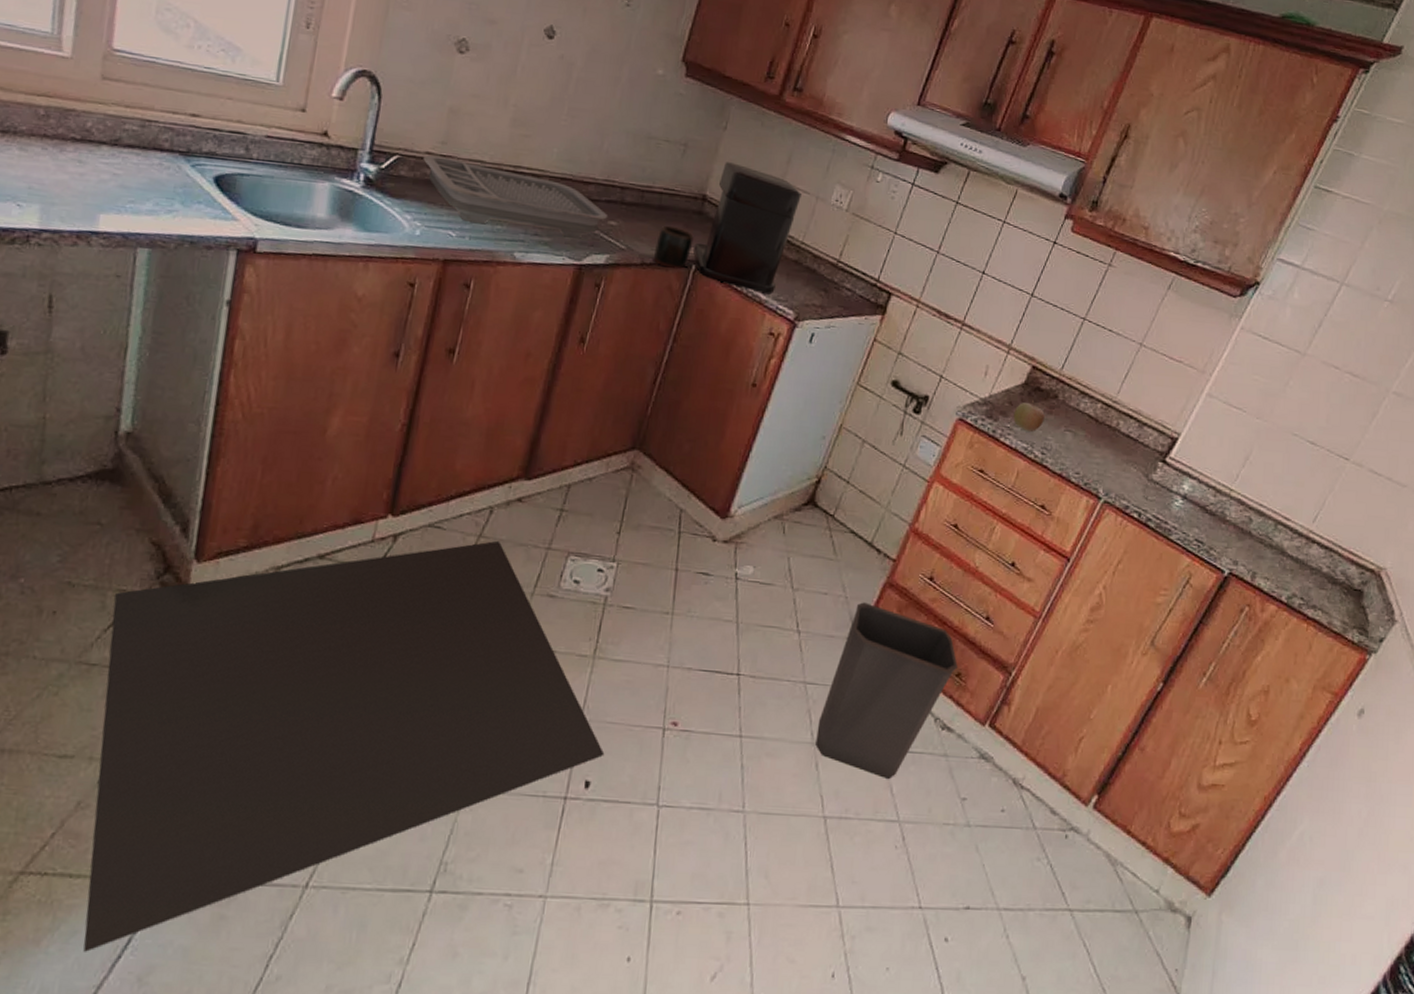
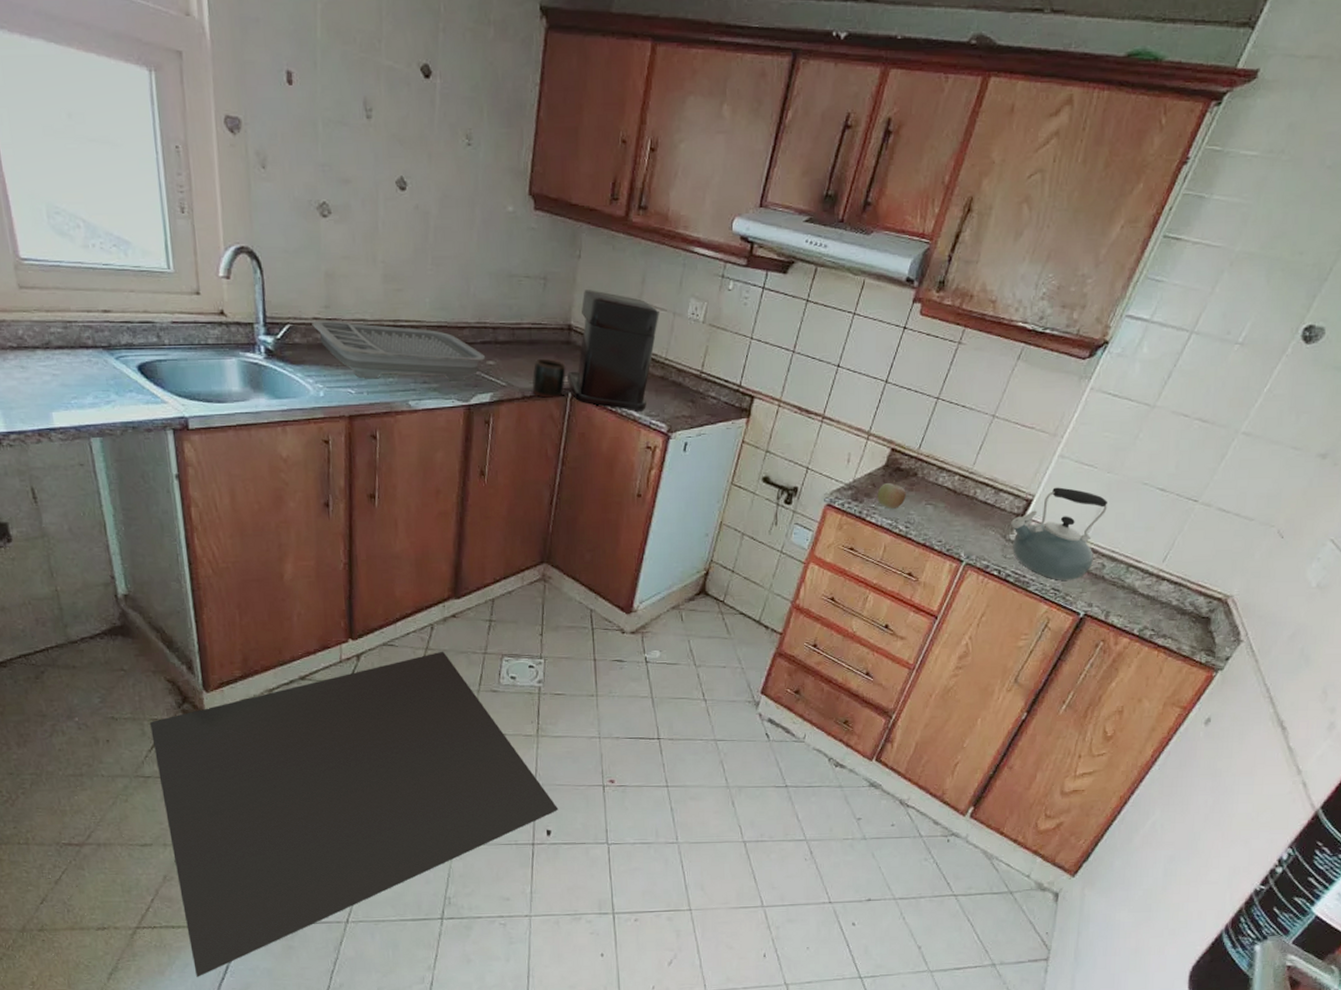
trash can: present [815,602,958,779] -> none [730,671,845,808]
kettle: none [1153,427,1257,533] -> present [1010,487,1108,581]

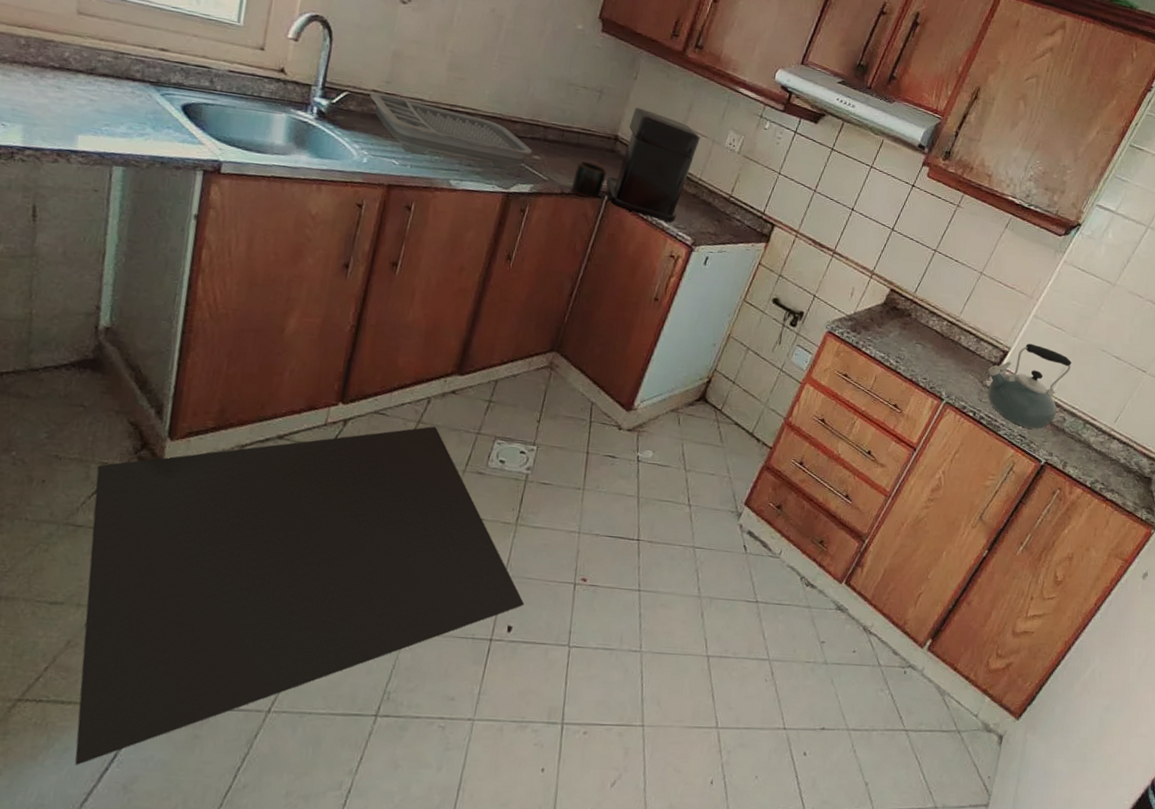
fruit: present [877,481,906,510] -> none [873,318,900,345]

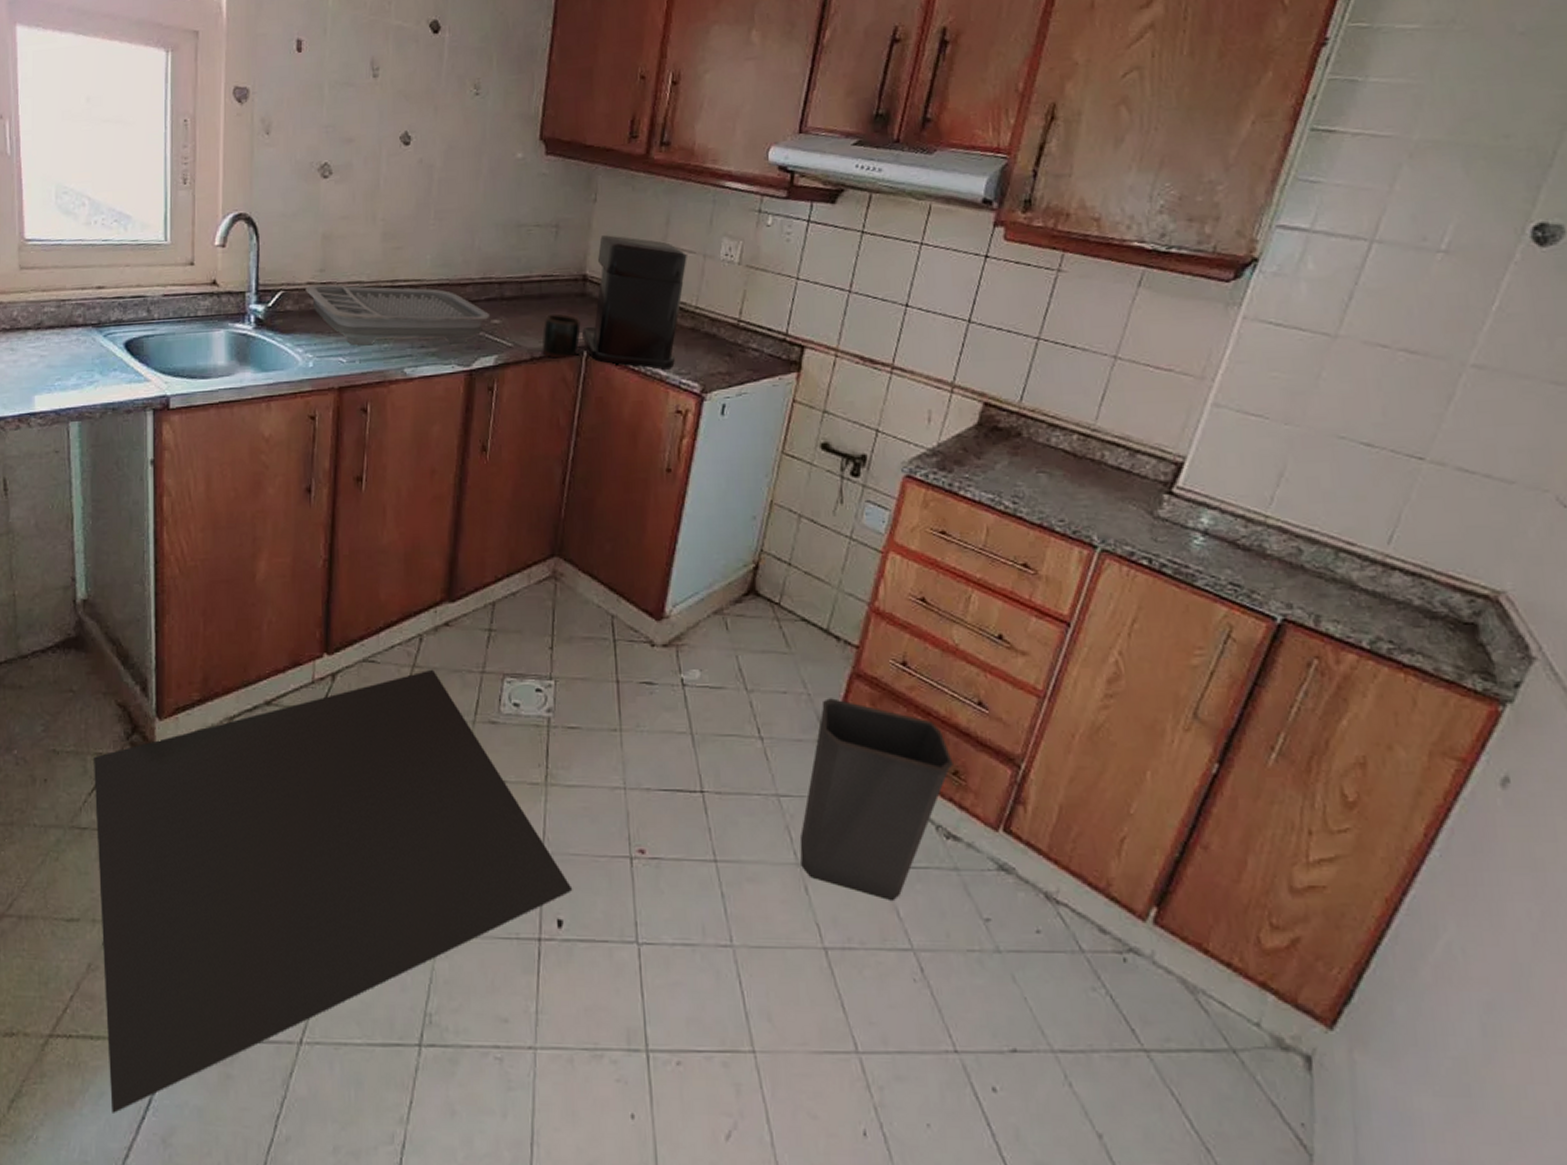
trash can: none [702,482,821,625] -> present [800,698,953,900]
kettle: present [987,343,1072,430] -> none [1156,445,1293,572]

